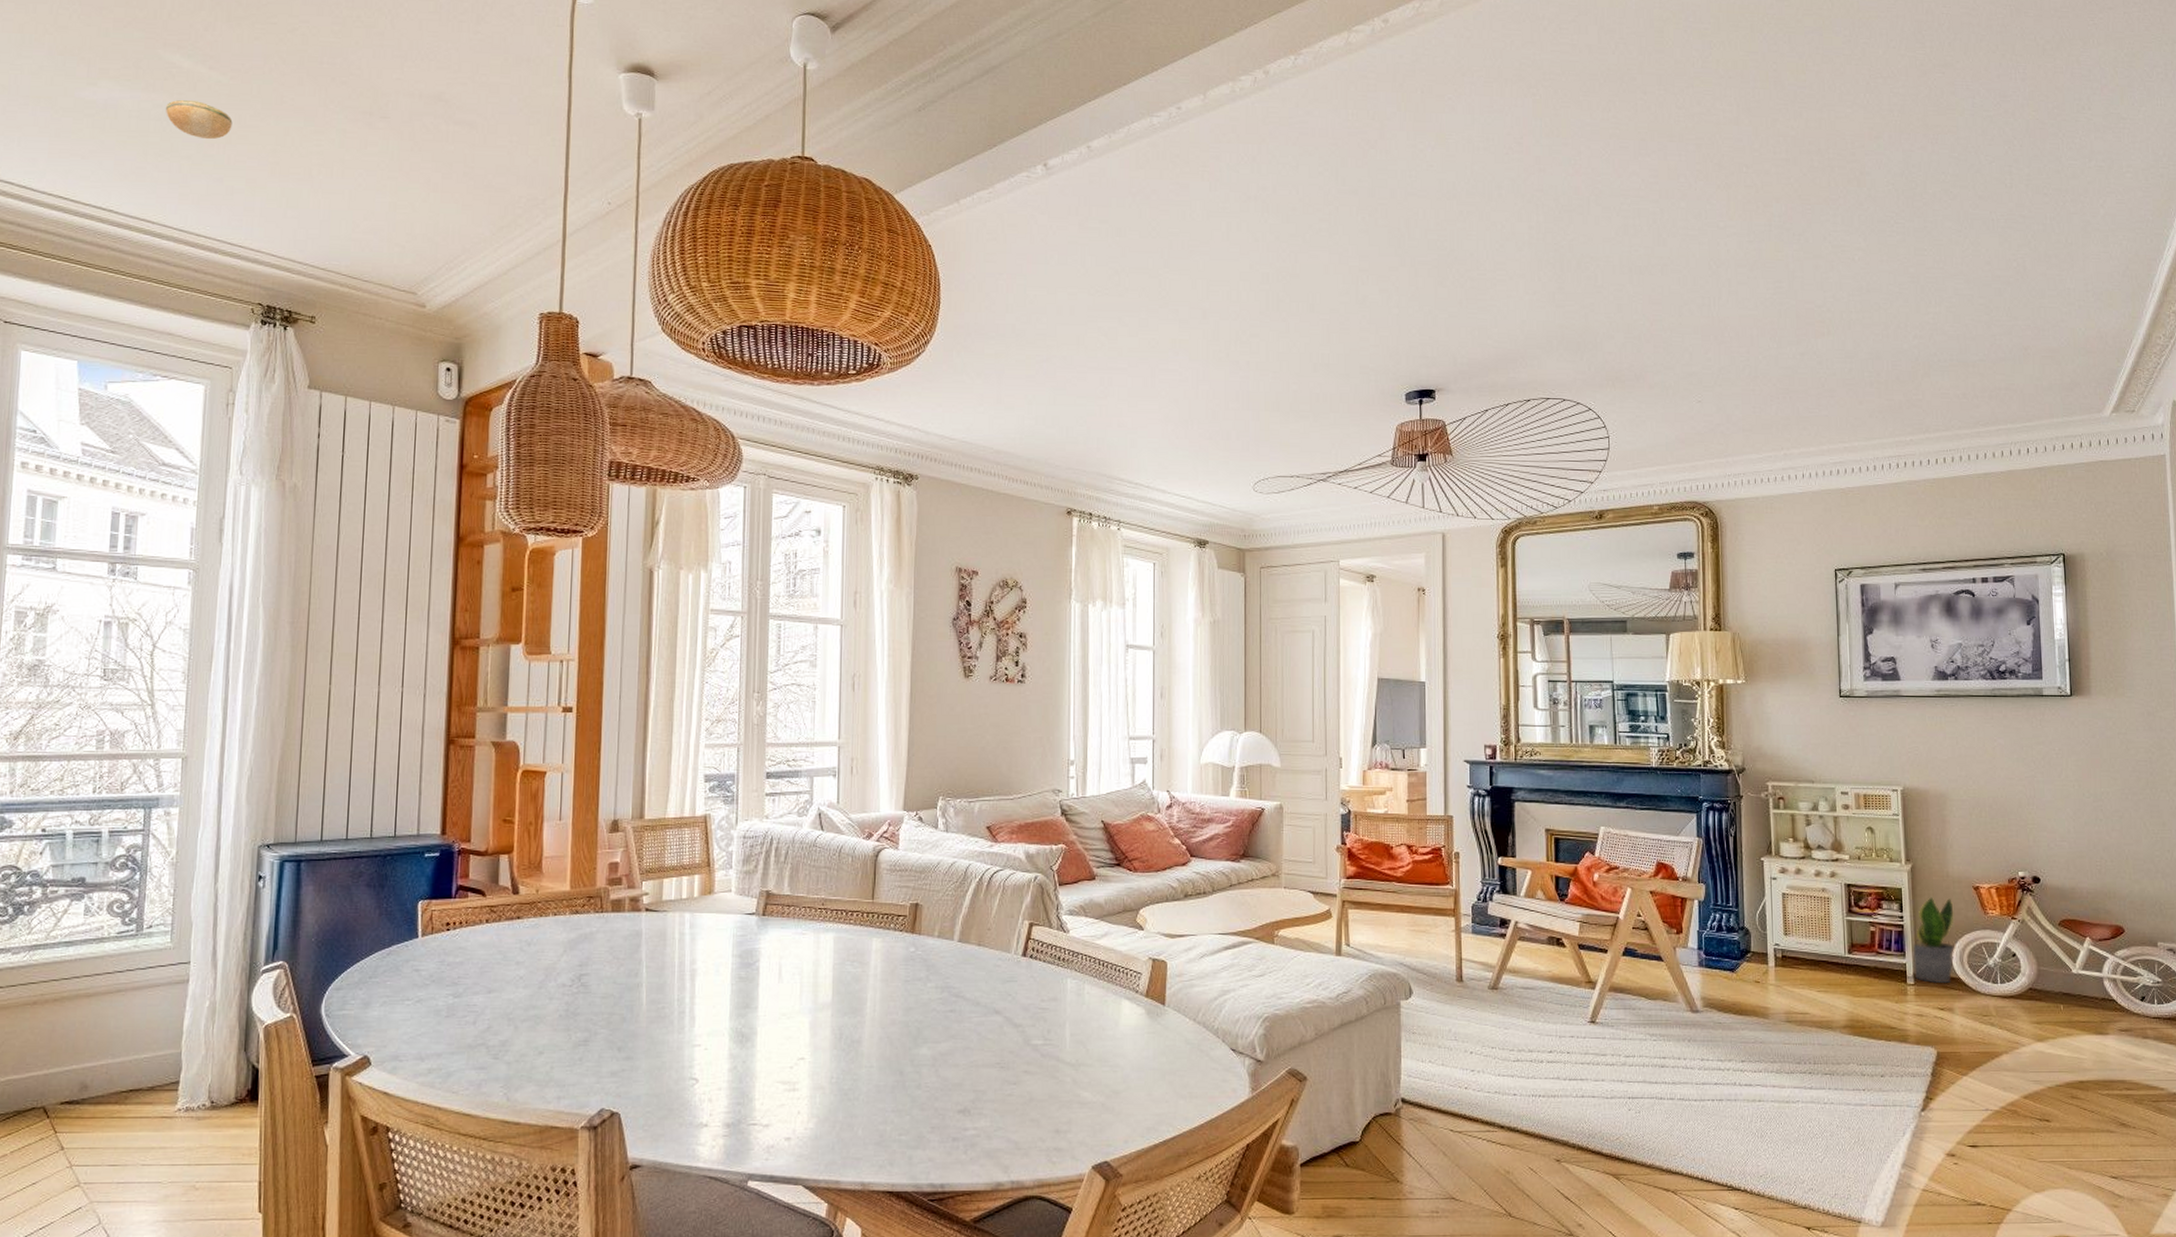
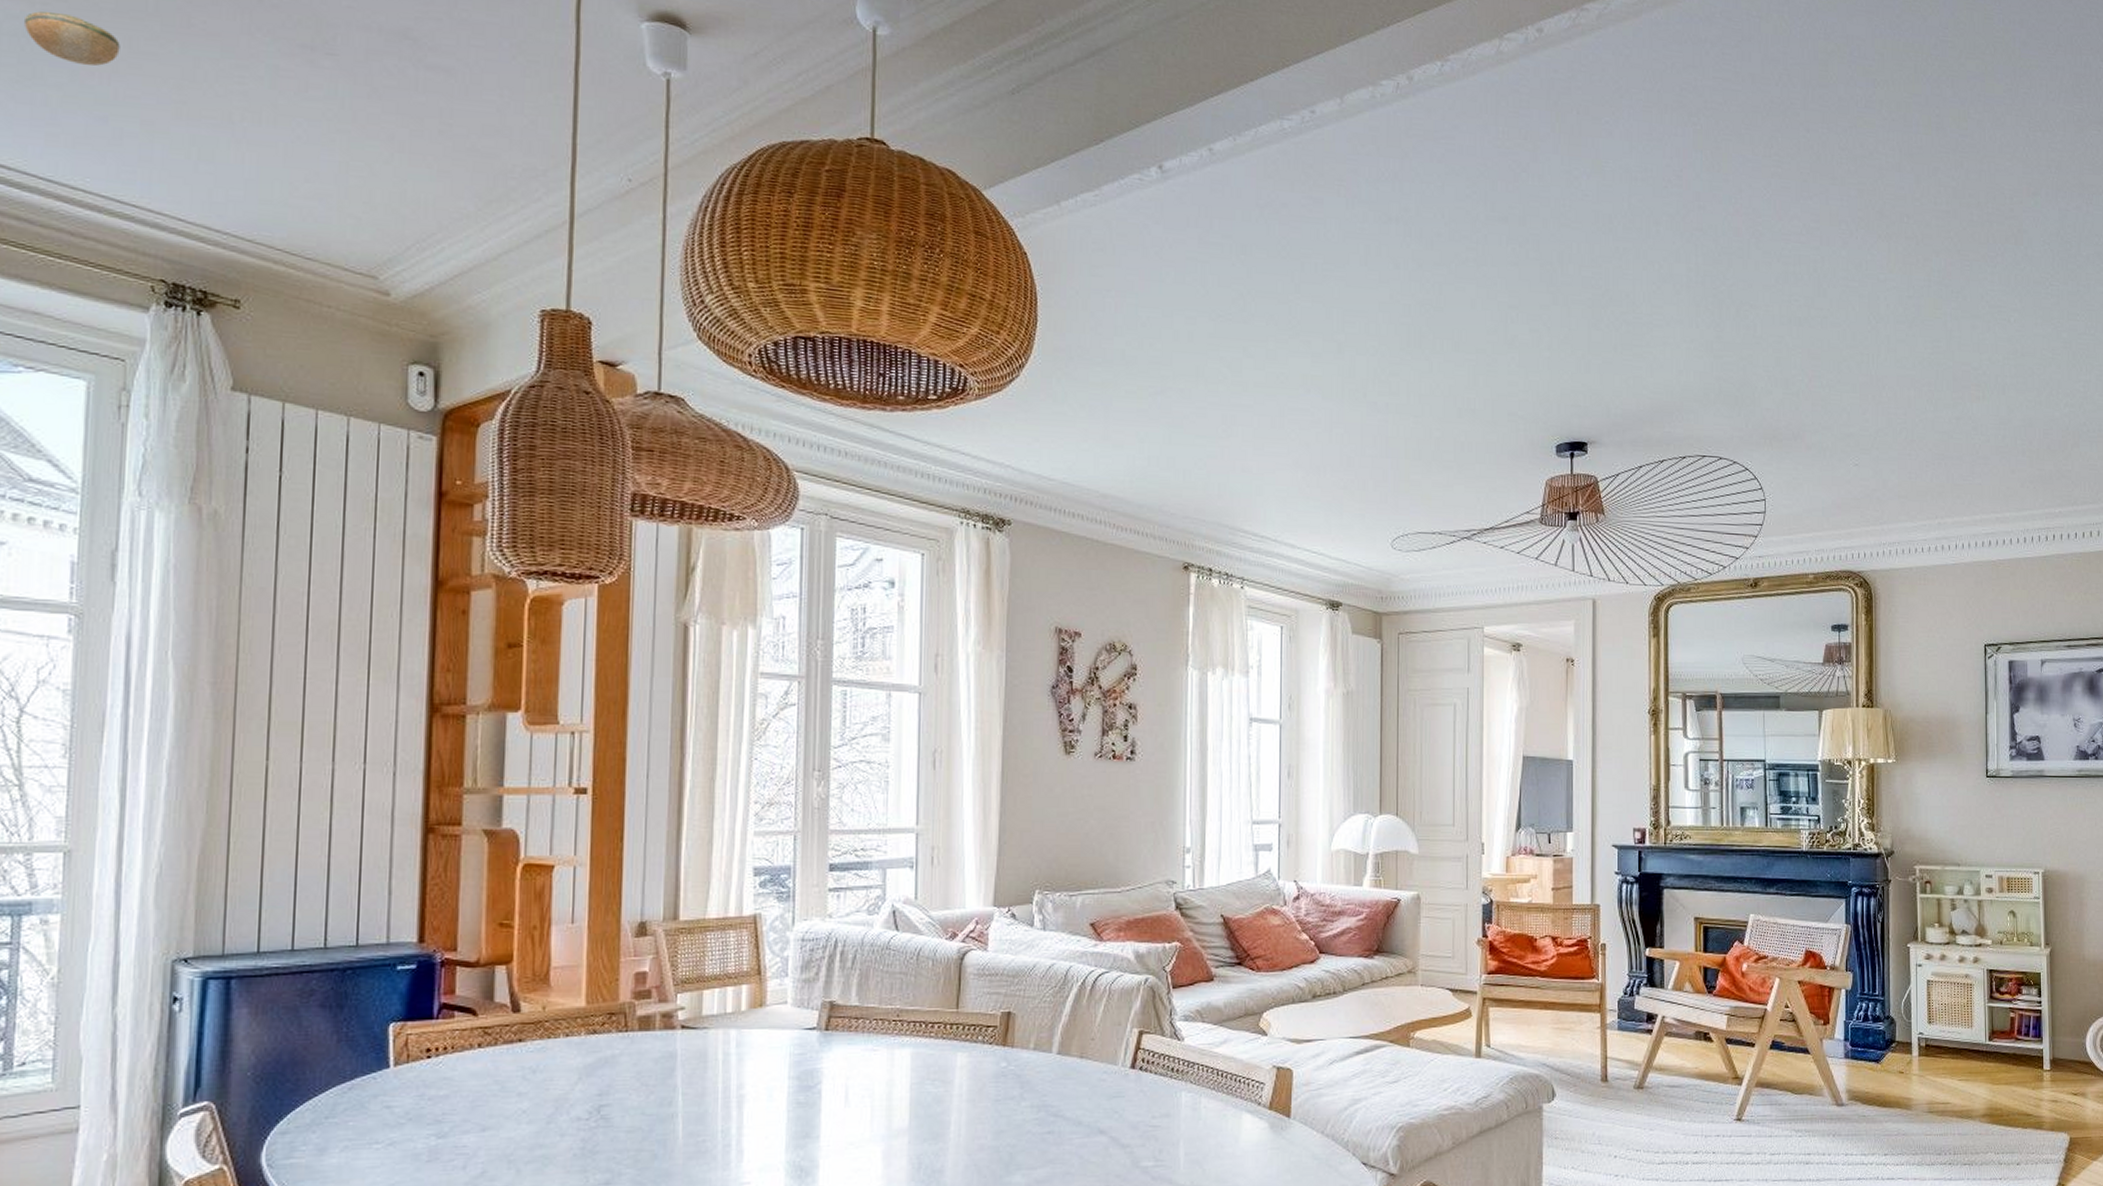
potted plant: present [1912,896,1956,984] -> none [2049,980,2089,1069]

